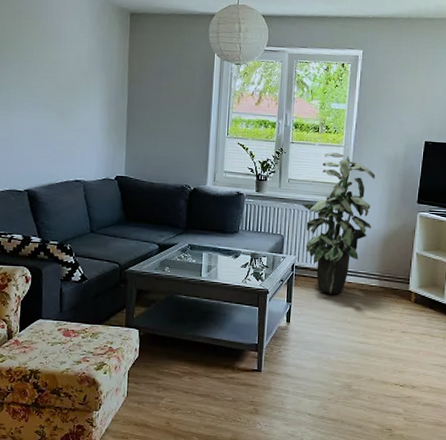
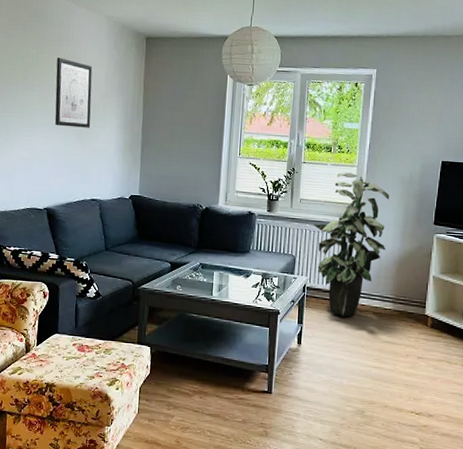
wall art: none [34,32,74,107] -> present [54,57,93,128]

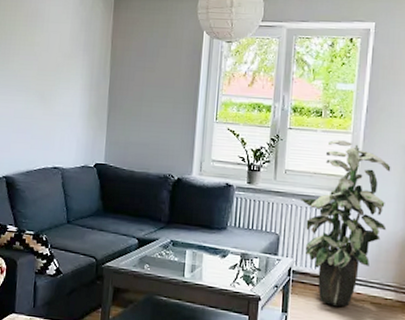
wall art: present [54,57,93,128] -> none [16,15,57,90]

